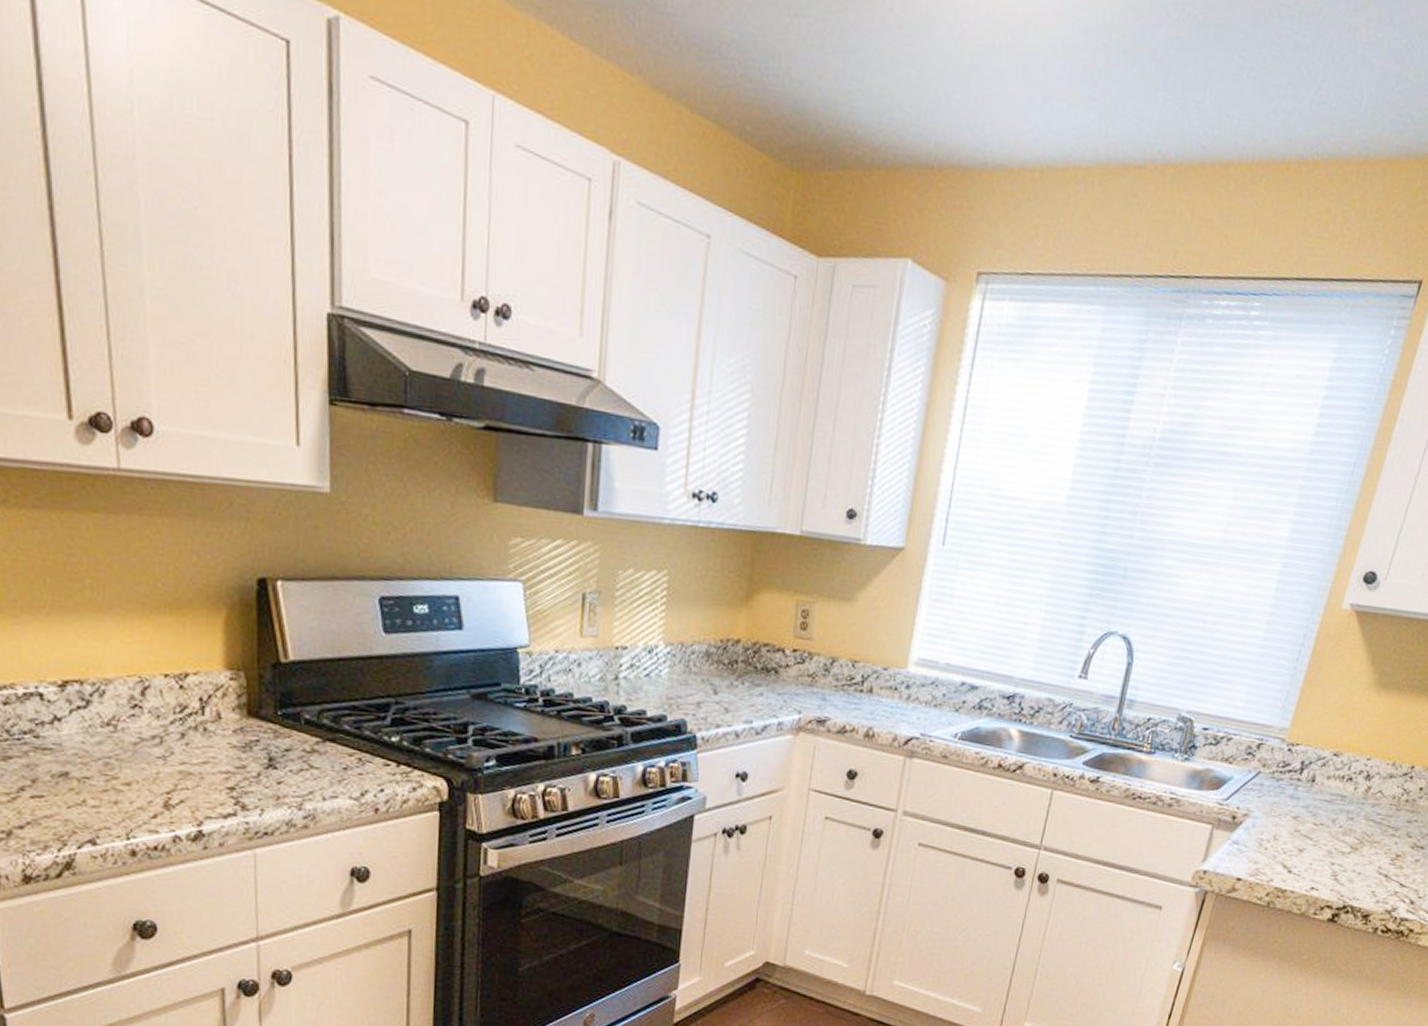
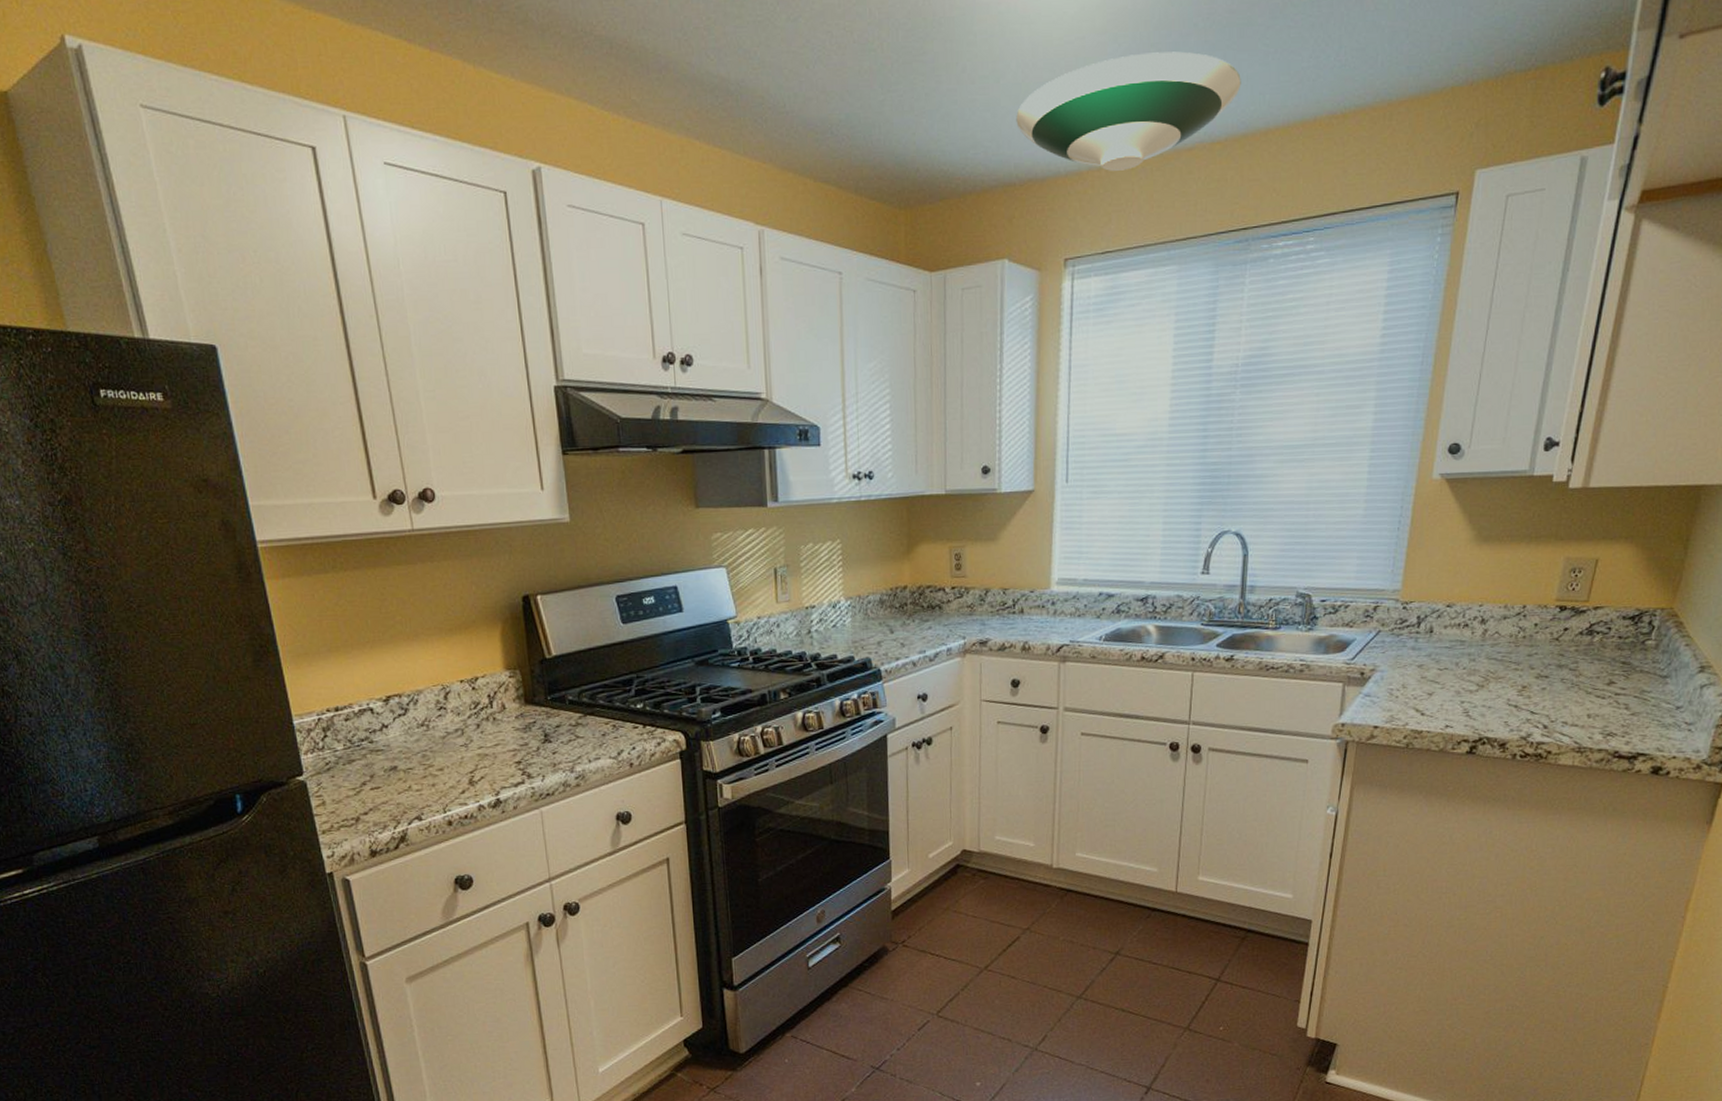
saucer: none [944,33,1210,177] -> present [1016,51,1241,171]

